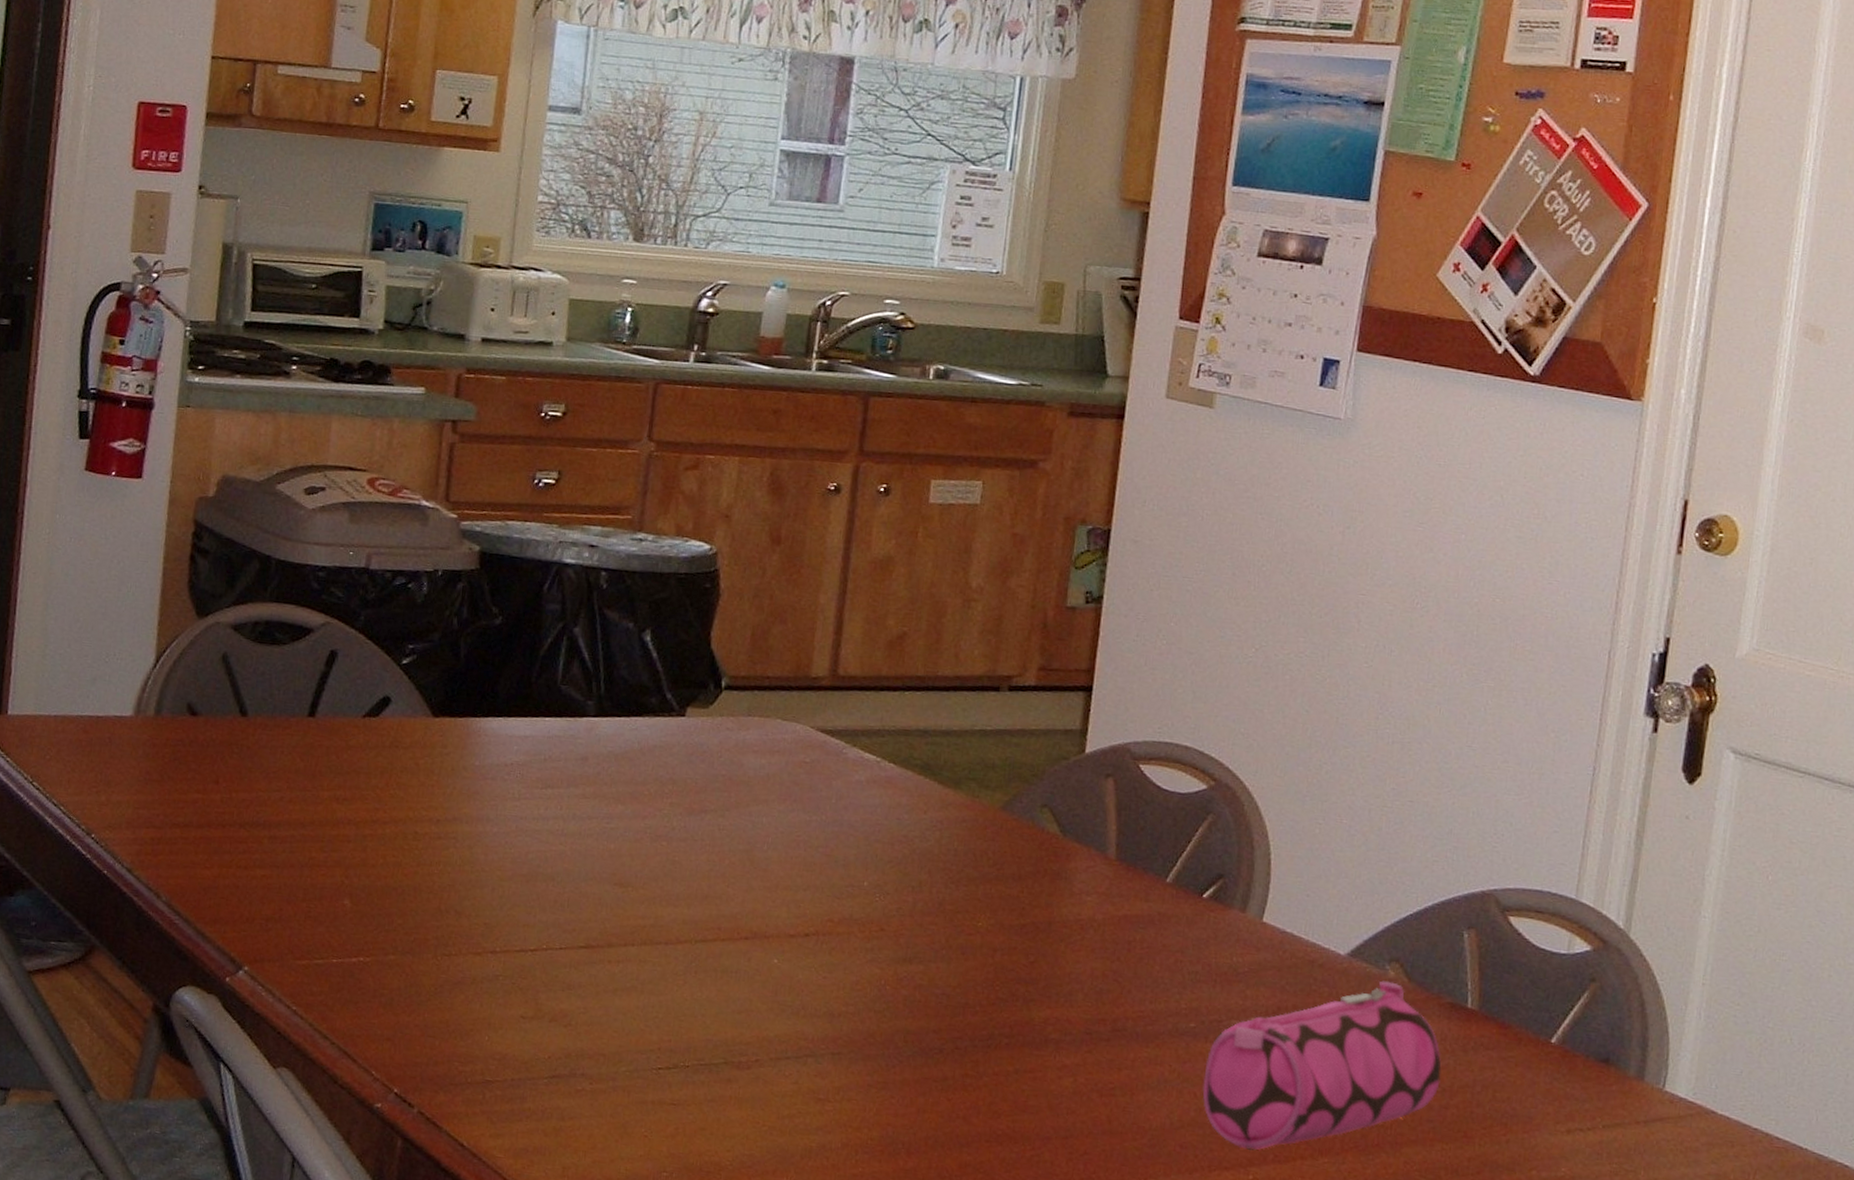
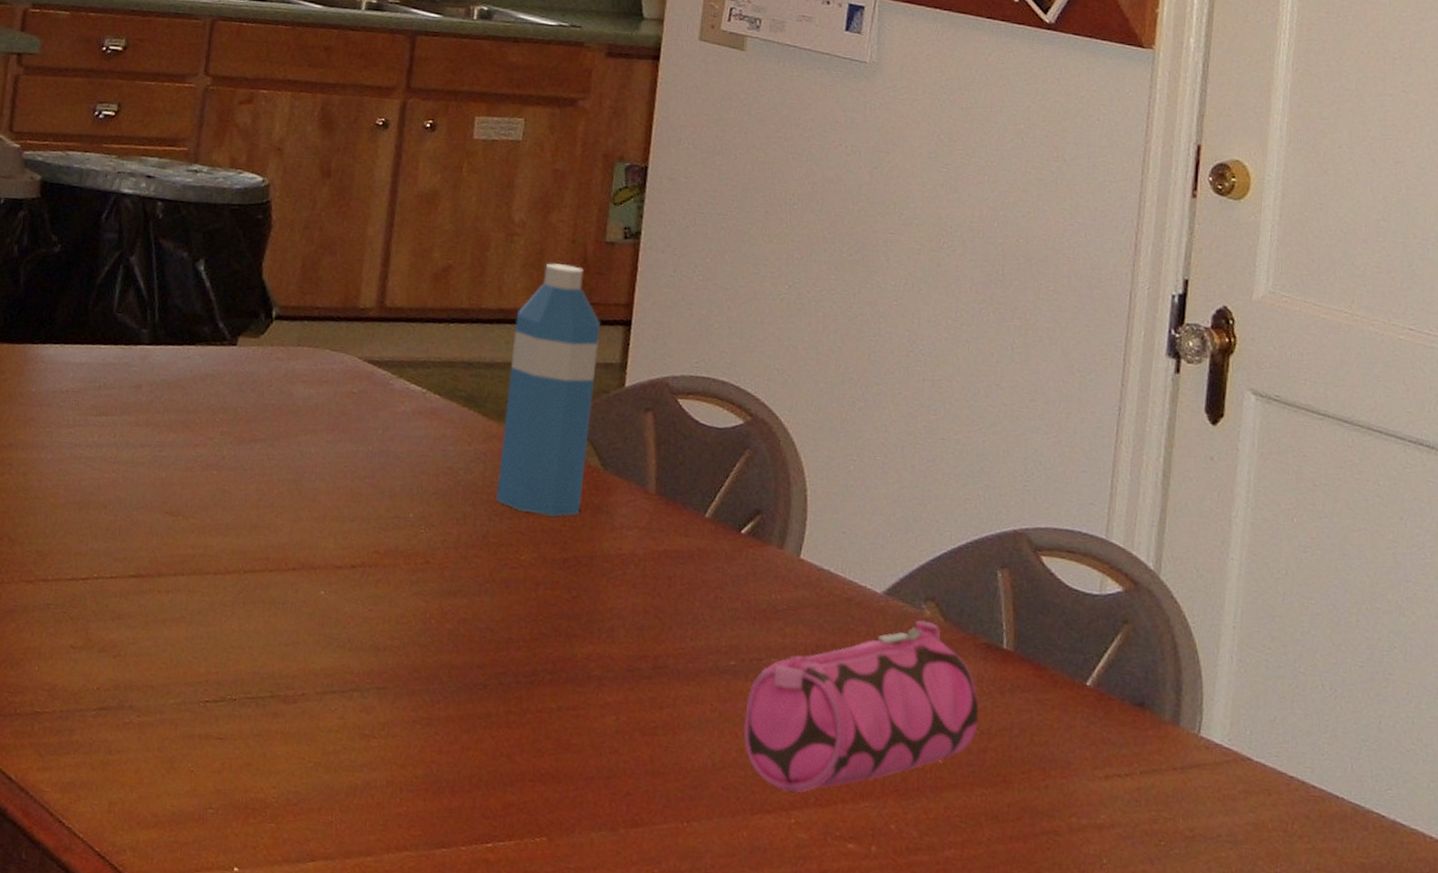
water bottle: none [952,629,1061,883] -> present [496,263,601,517]

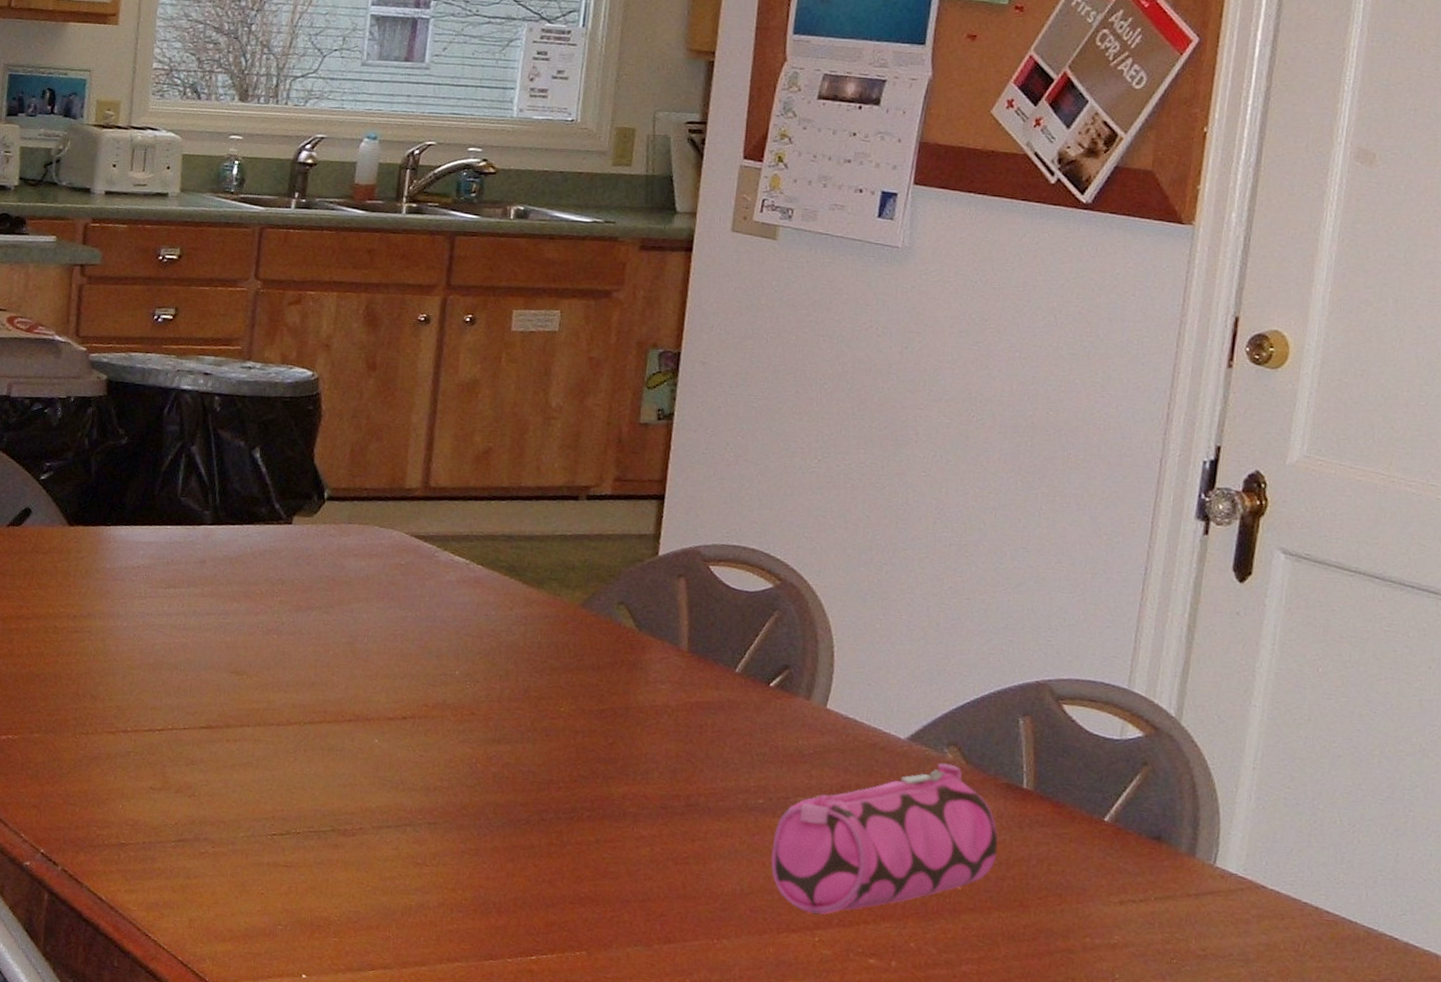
water bottle: present [496,263,601,517] -> none [536,444,636,673]

